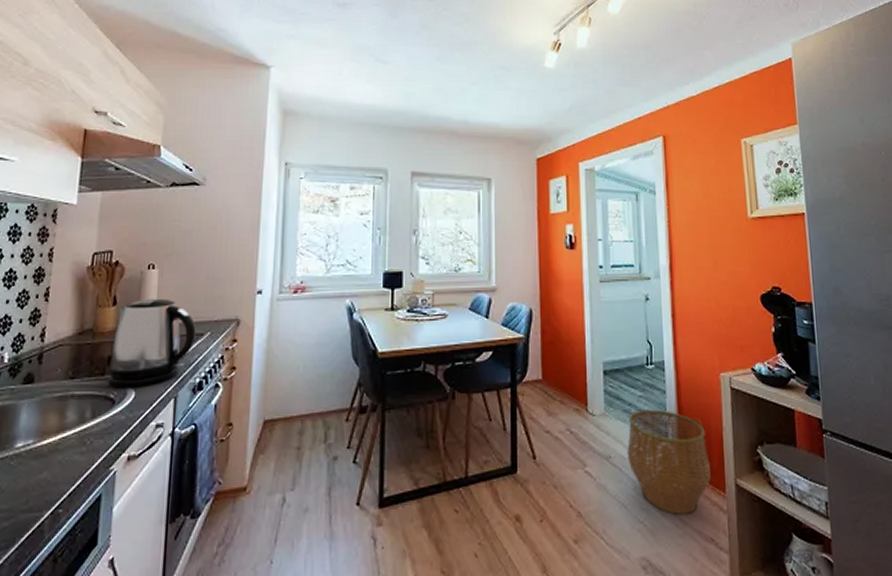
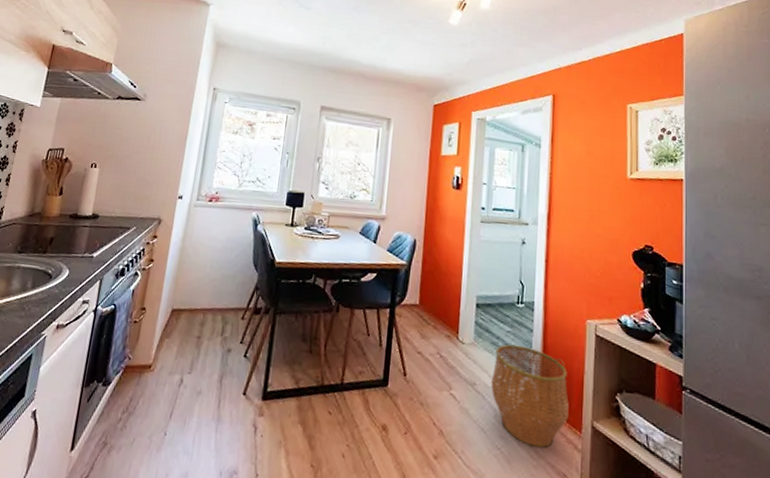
kettle: present [108,298,196,388] -> none [48,192,125,267]

